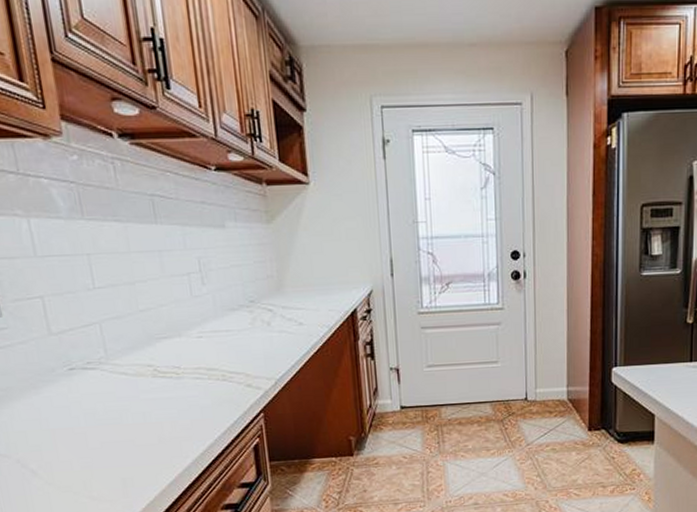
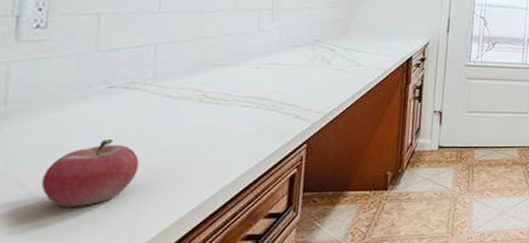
fruit: none [38,418,116,484] -> present [41,138,139,207]

